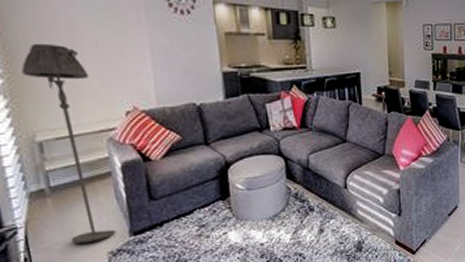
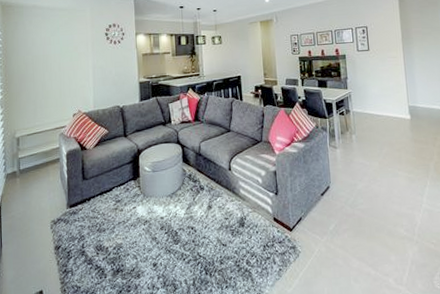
floor lamp: present [21,43,116,244] -> none [13,70,58,214]

